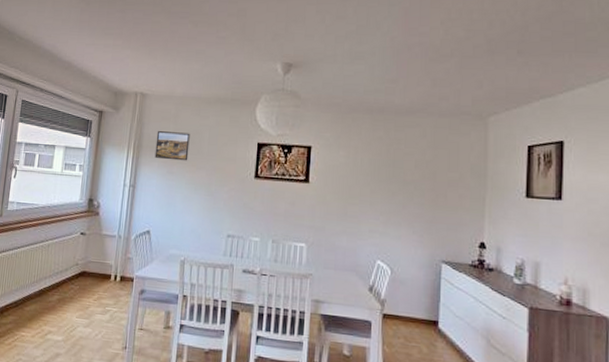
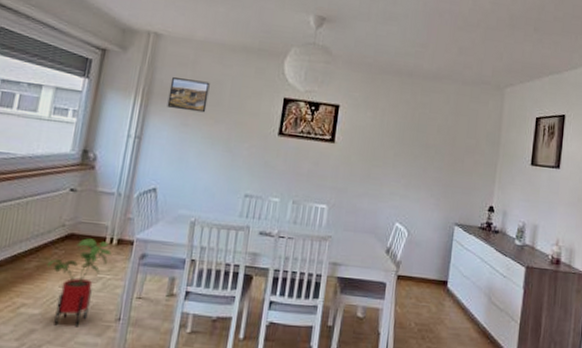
house plant: none [66,275,116,353] -> present [47,238,112,327]

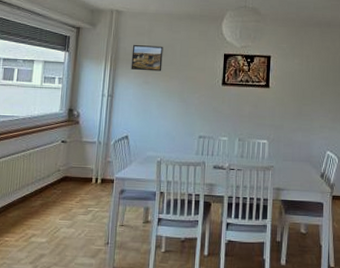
house plant: present [47,238,112,327] -> none [49,180,97,251]

